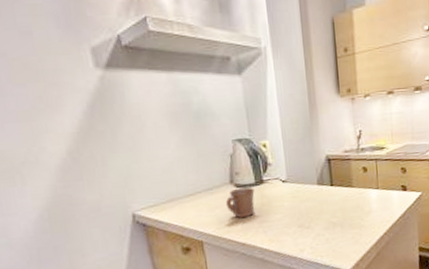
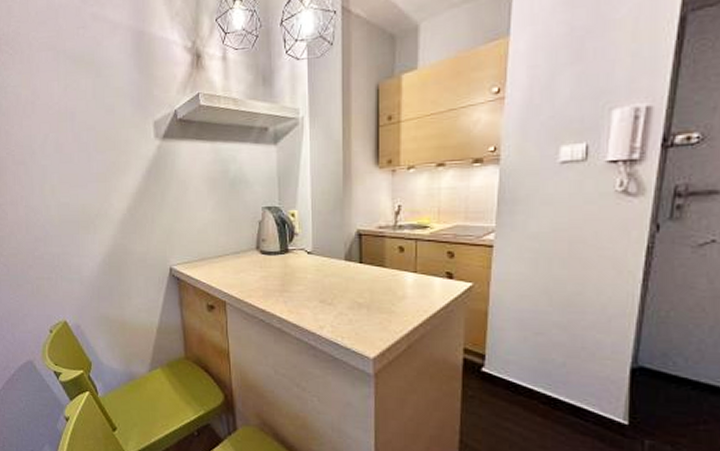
mug: present [225,187,255,218] -> none [250,254,279,285]

